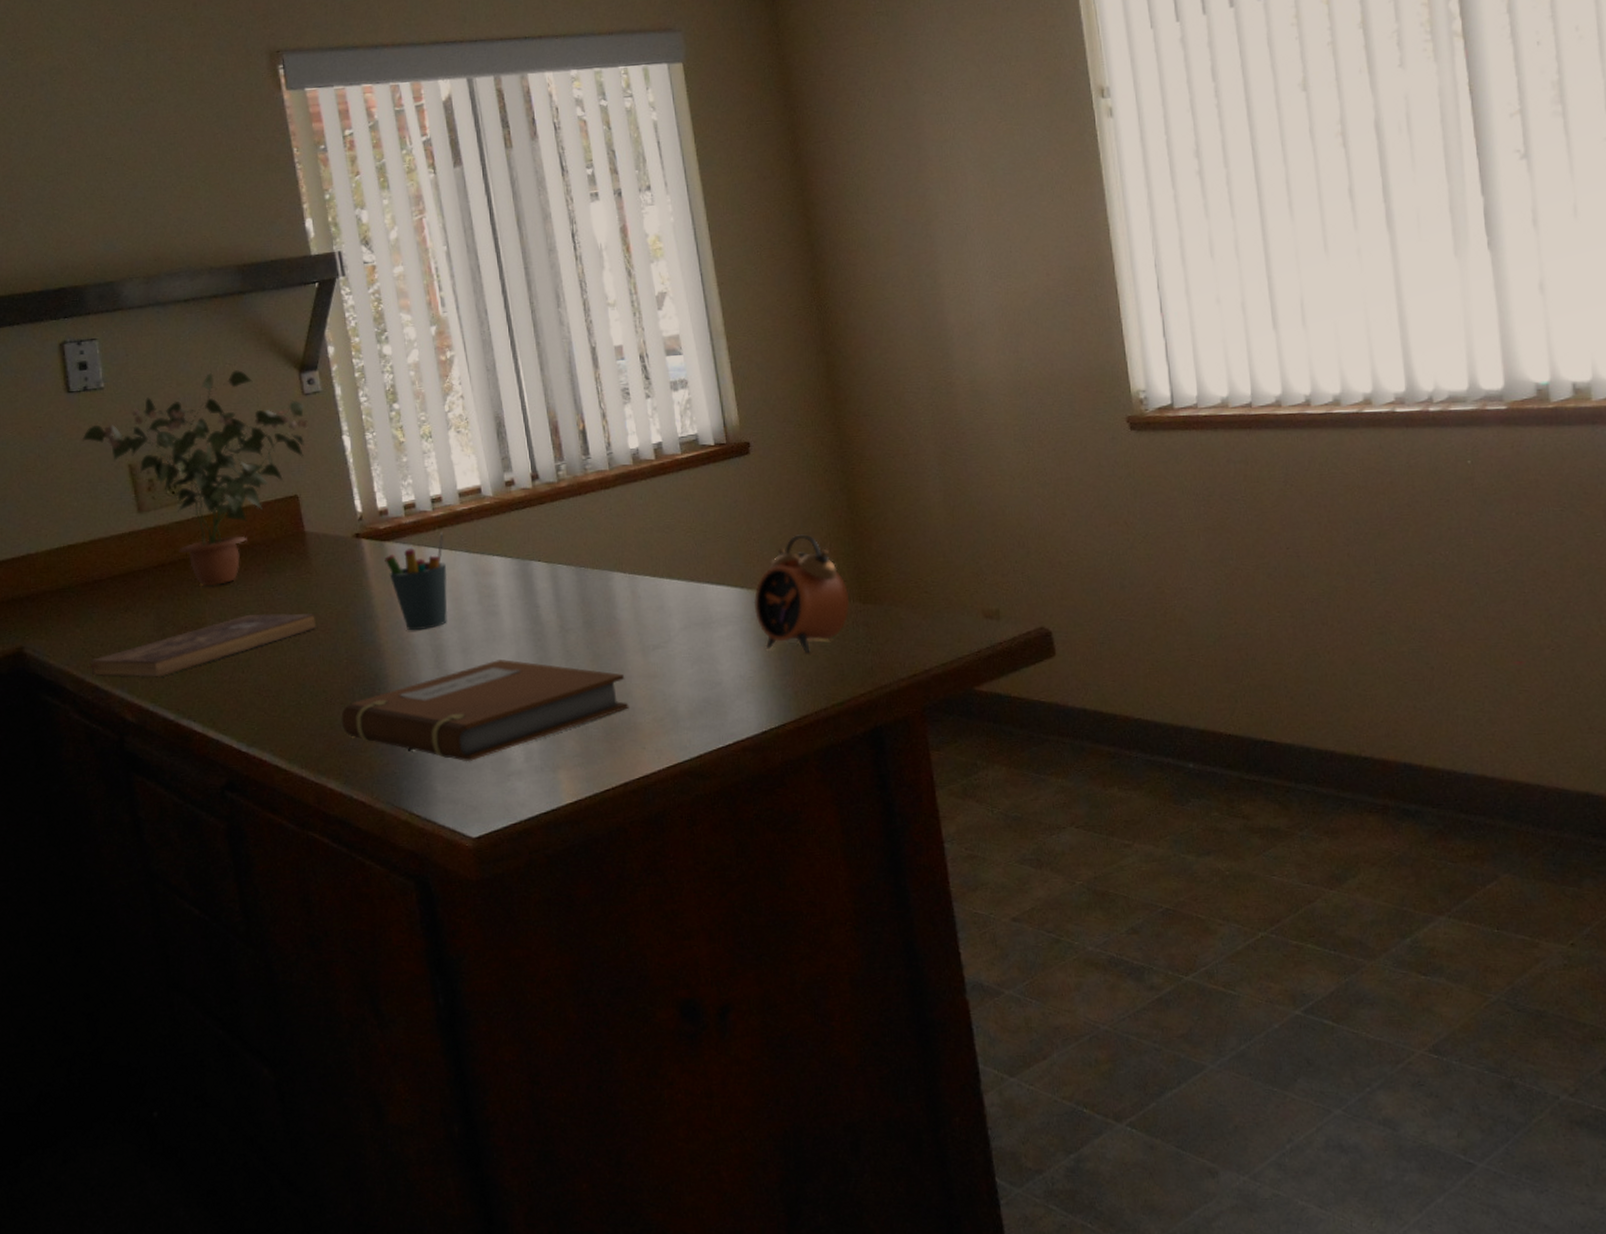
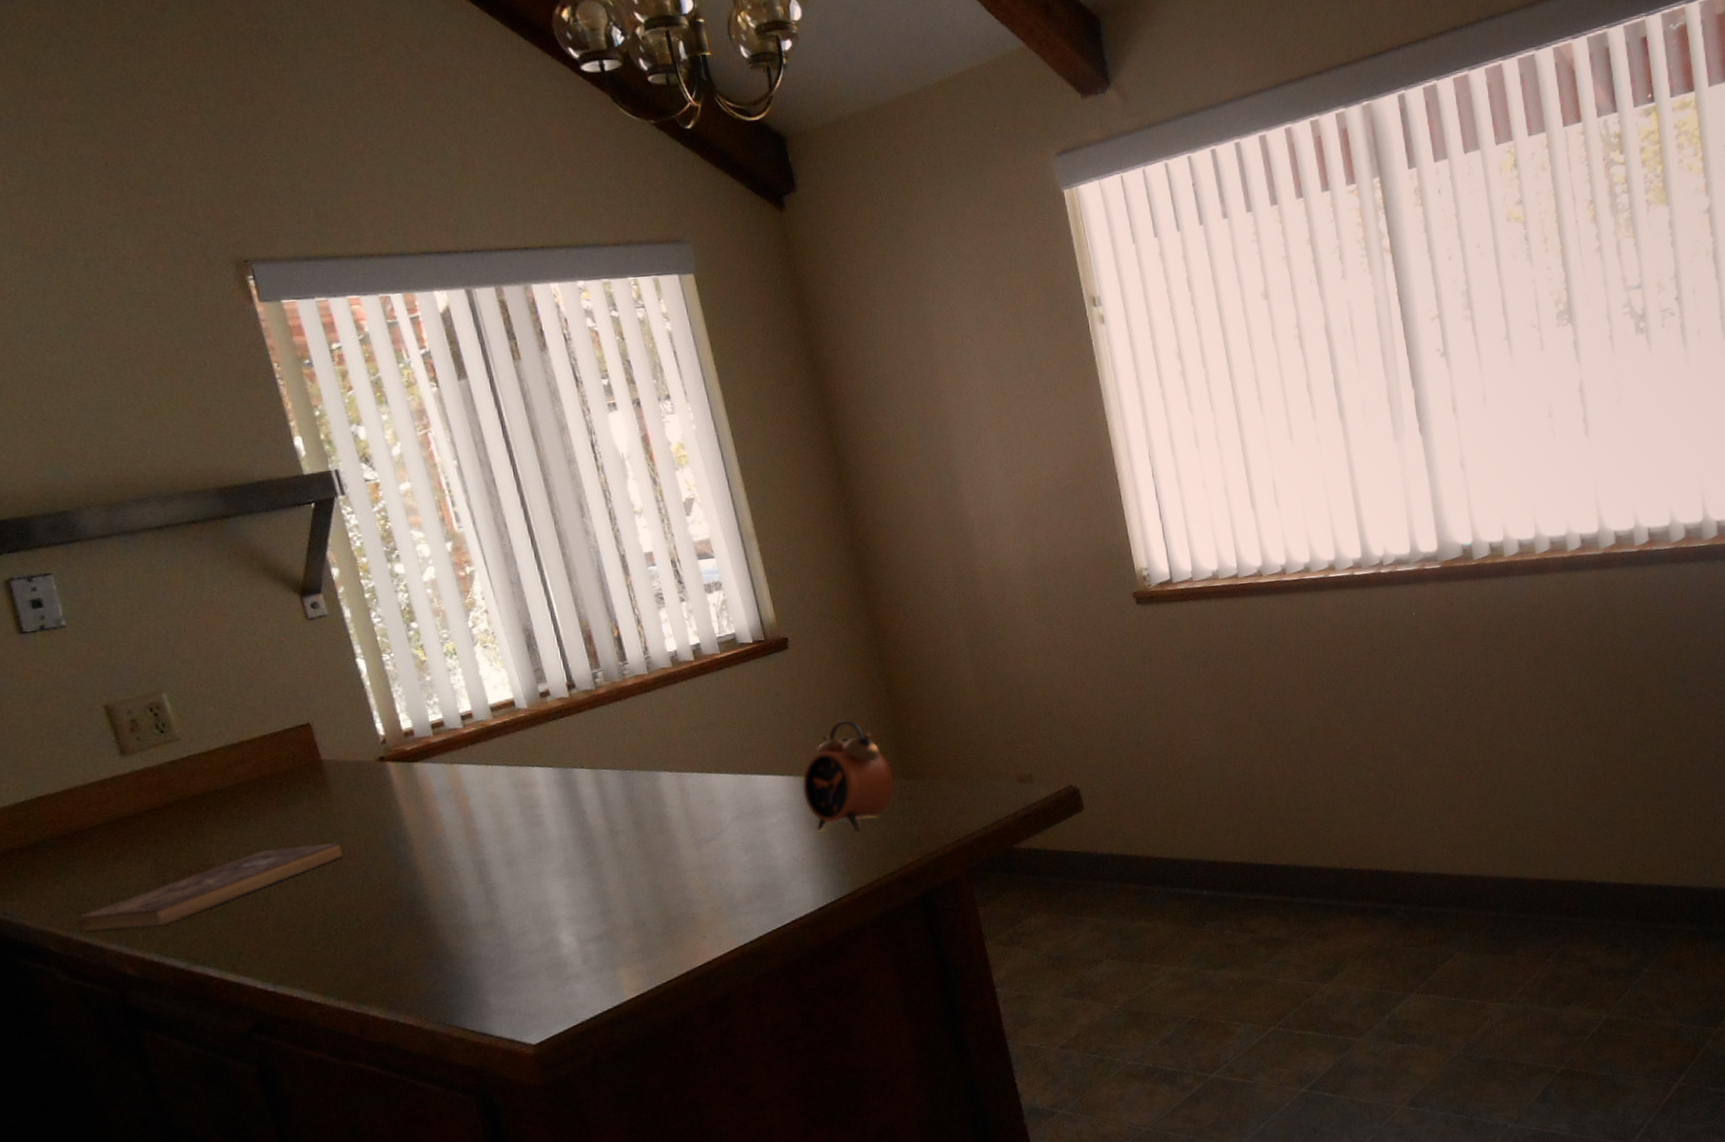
potted plant: present [81,370,308,587] -> none [43,598,316,827]
notebook: present [341,659,629,762] -> none [379,867,686,972]
pen holder: present [385,533,448,631] -> none [414,749,489,850]

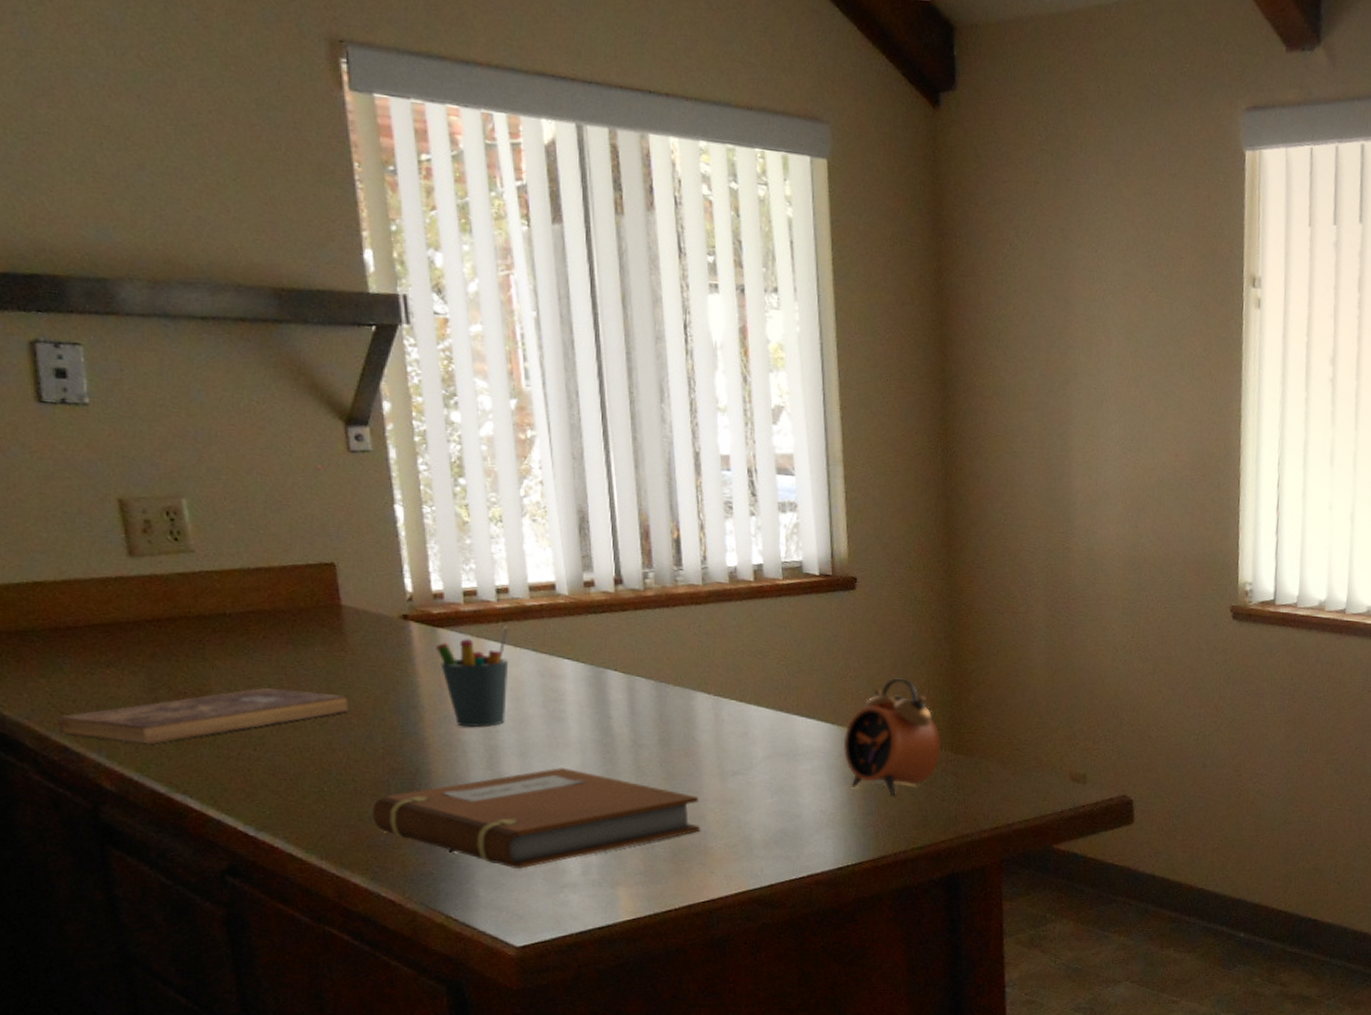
notebook: none [379,867,686,972] -> present [372,768,701,870]
pen holder: none [414,749,489,850] -> present [436,627,509,728]

